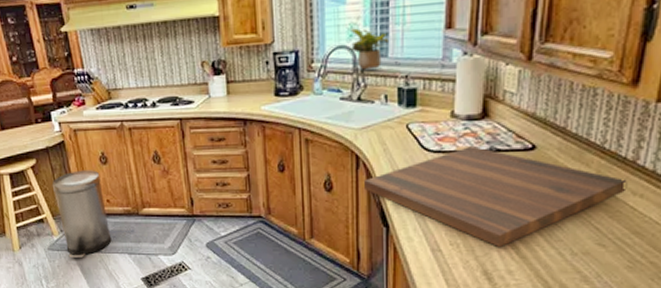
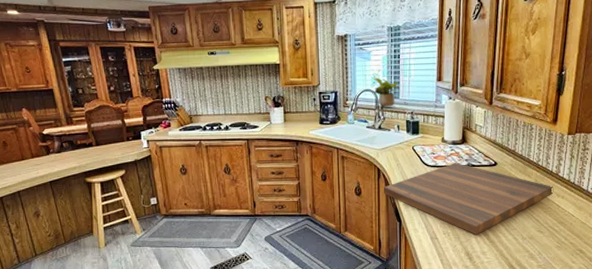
pedal bin: present [52,170,112,258] -> none [138,179,187,252]

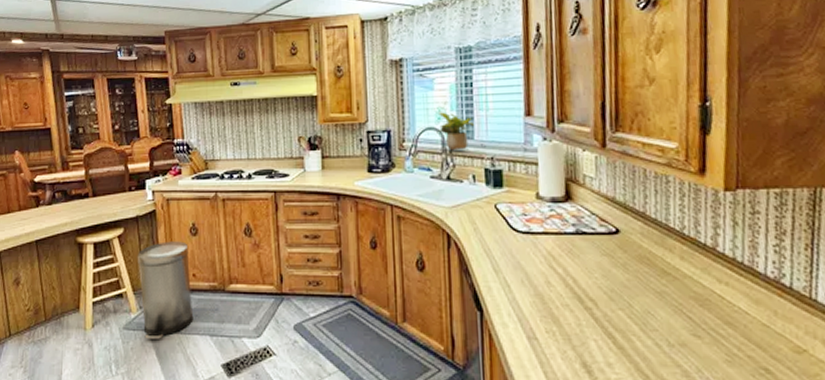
pedal bin: none [138,179,187,252] -> present [137,241,194,339]
cutting board: present [384,163,554,236] -> none [456,229,712,337]

